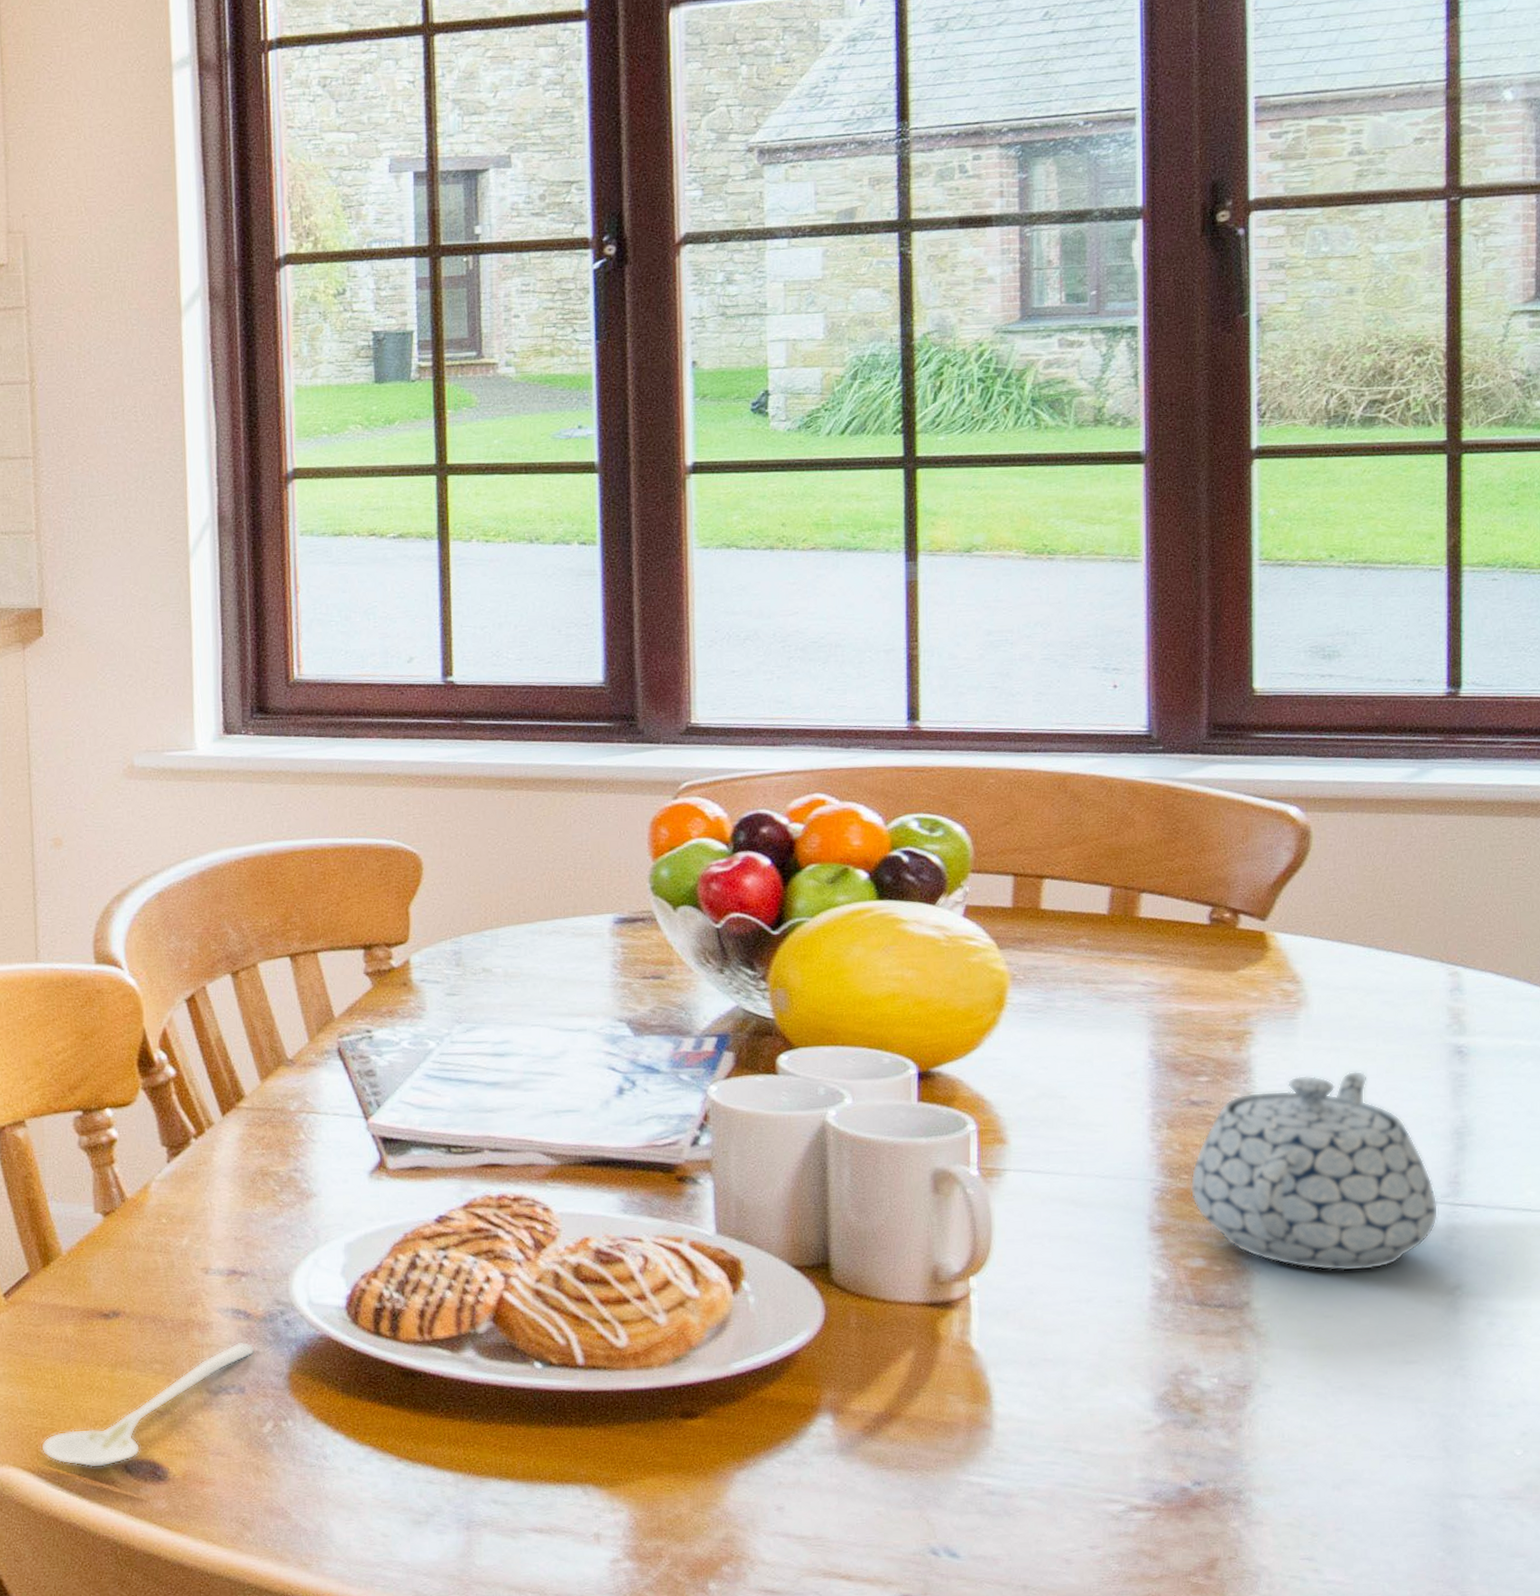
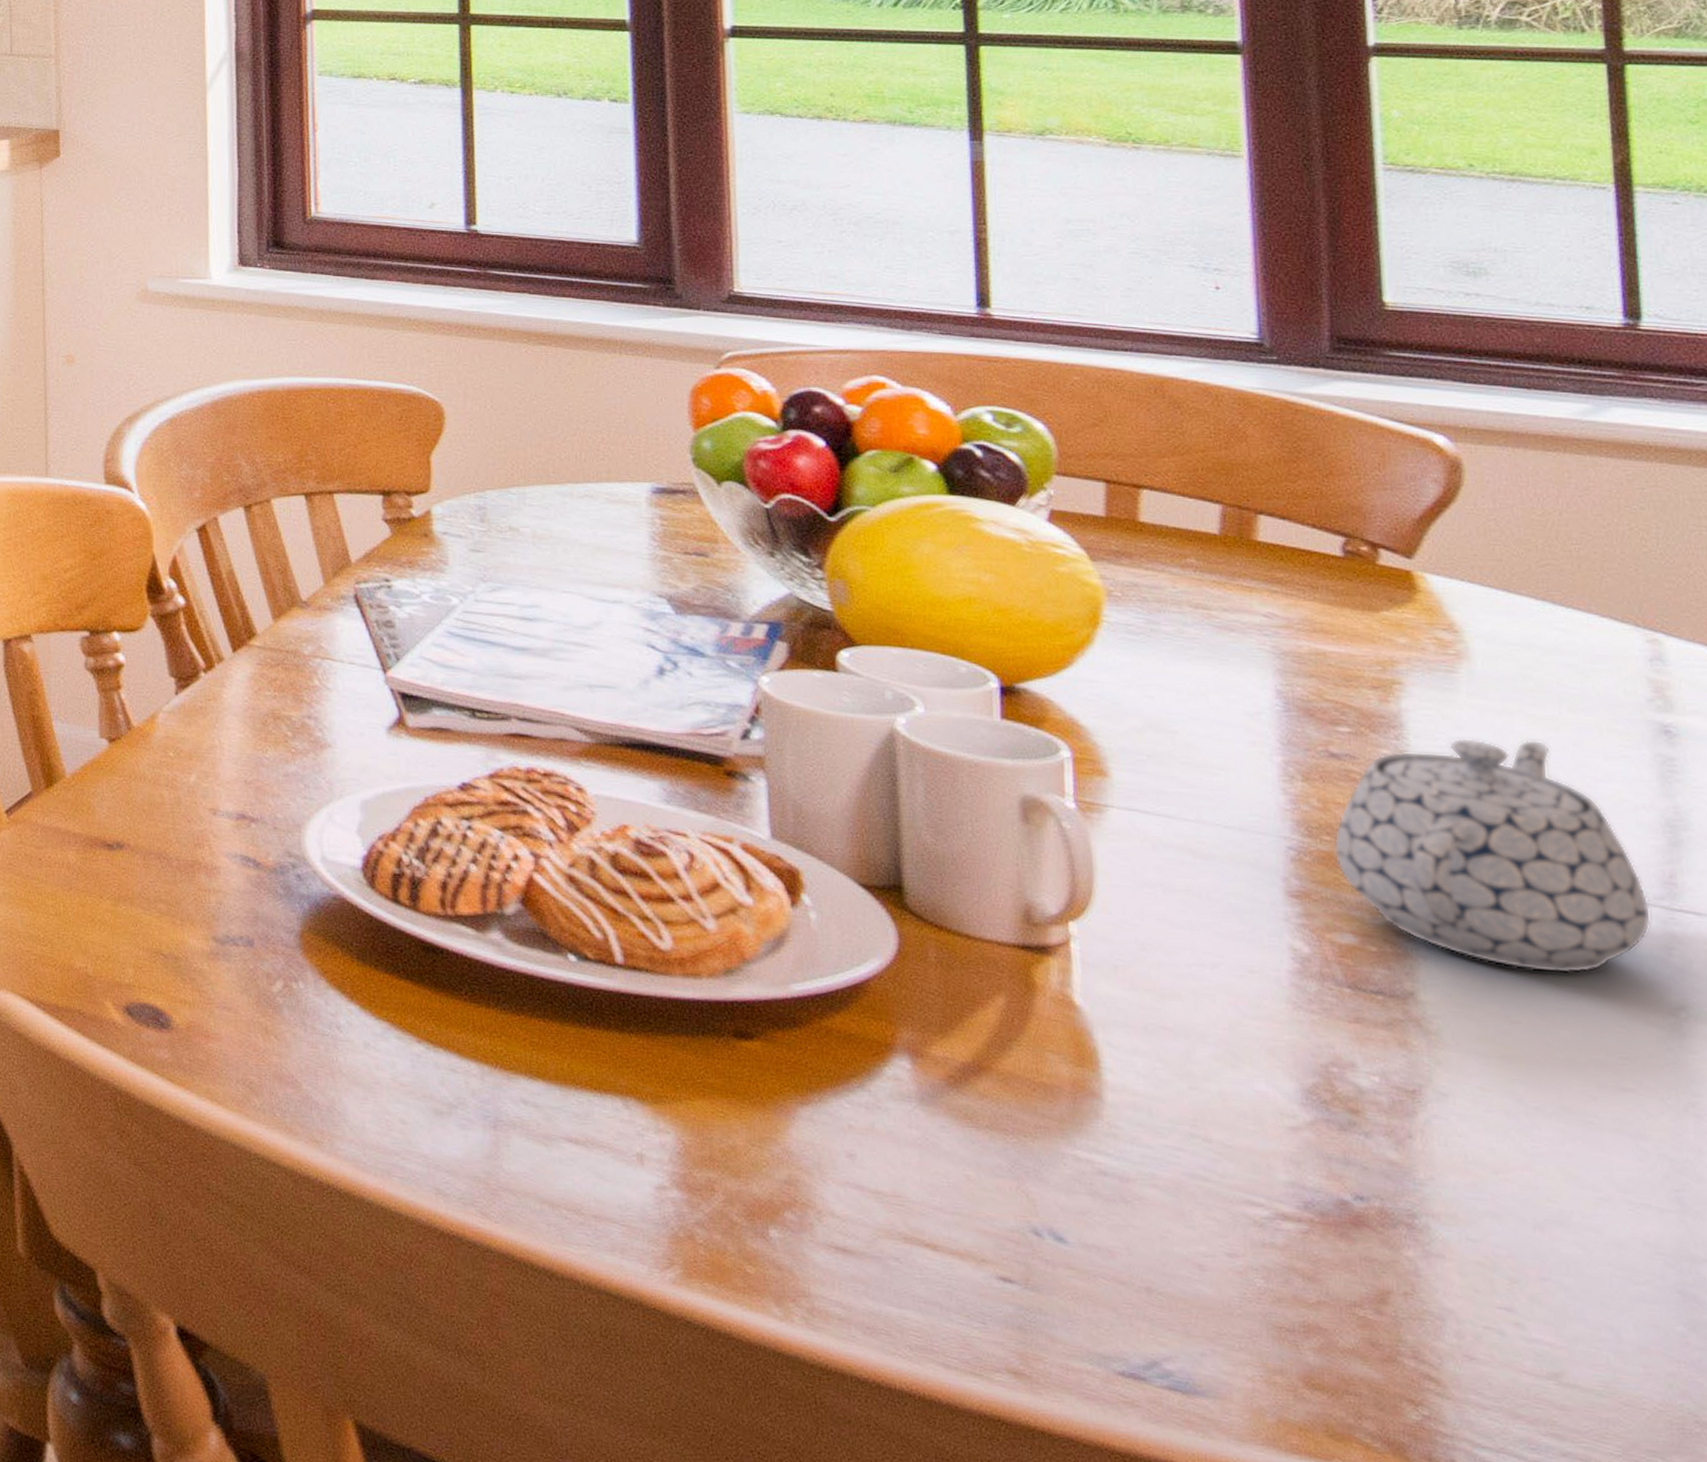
stirrer: present [42,1341,256,1469] -> none [41,891,266,1007]

